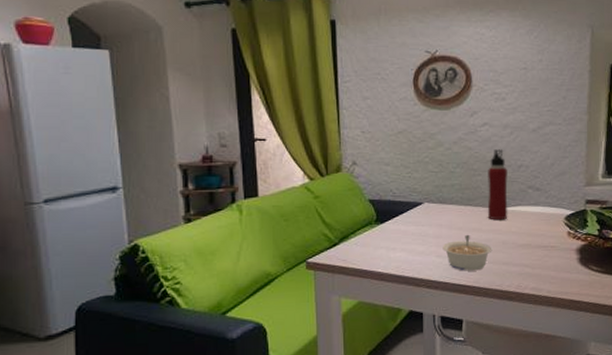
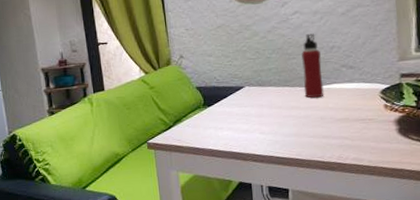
legume: present [442,234,492,271] -> none [265,112,312,146]

